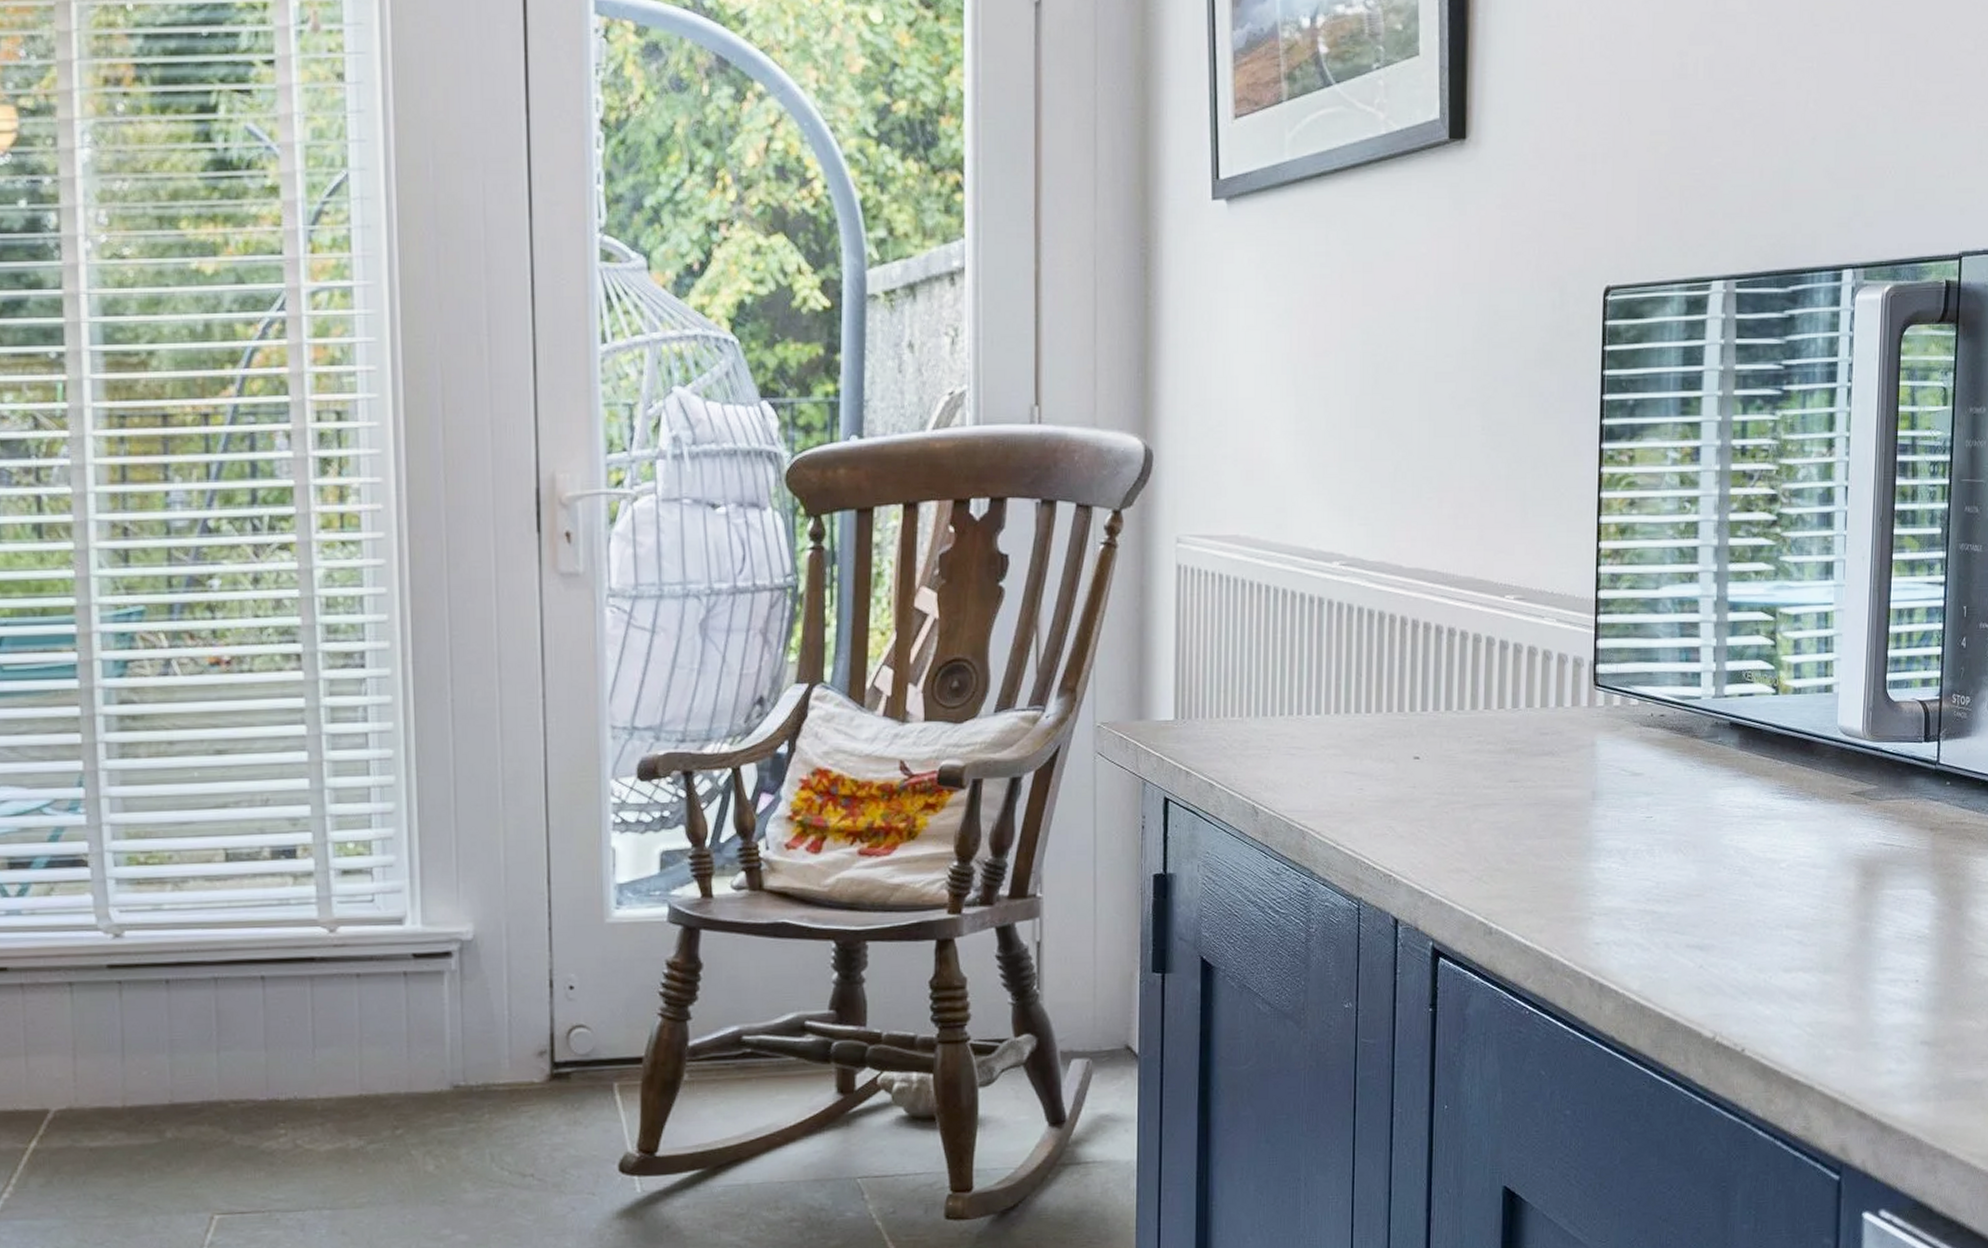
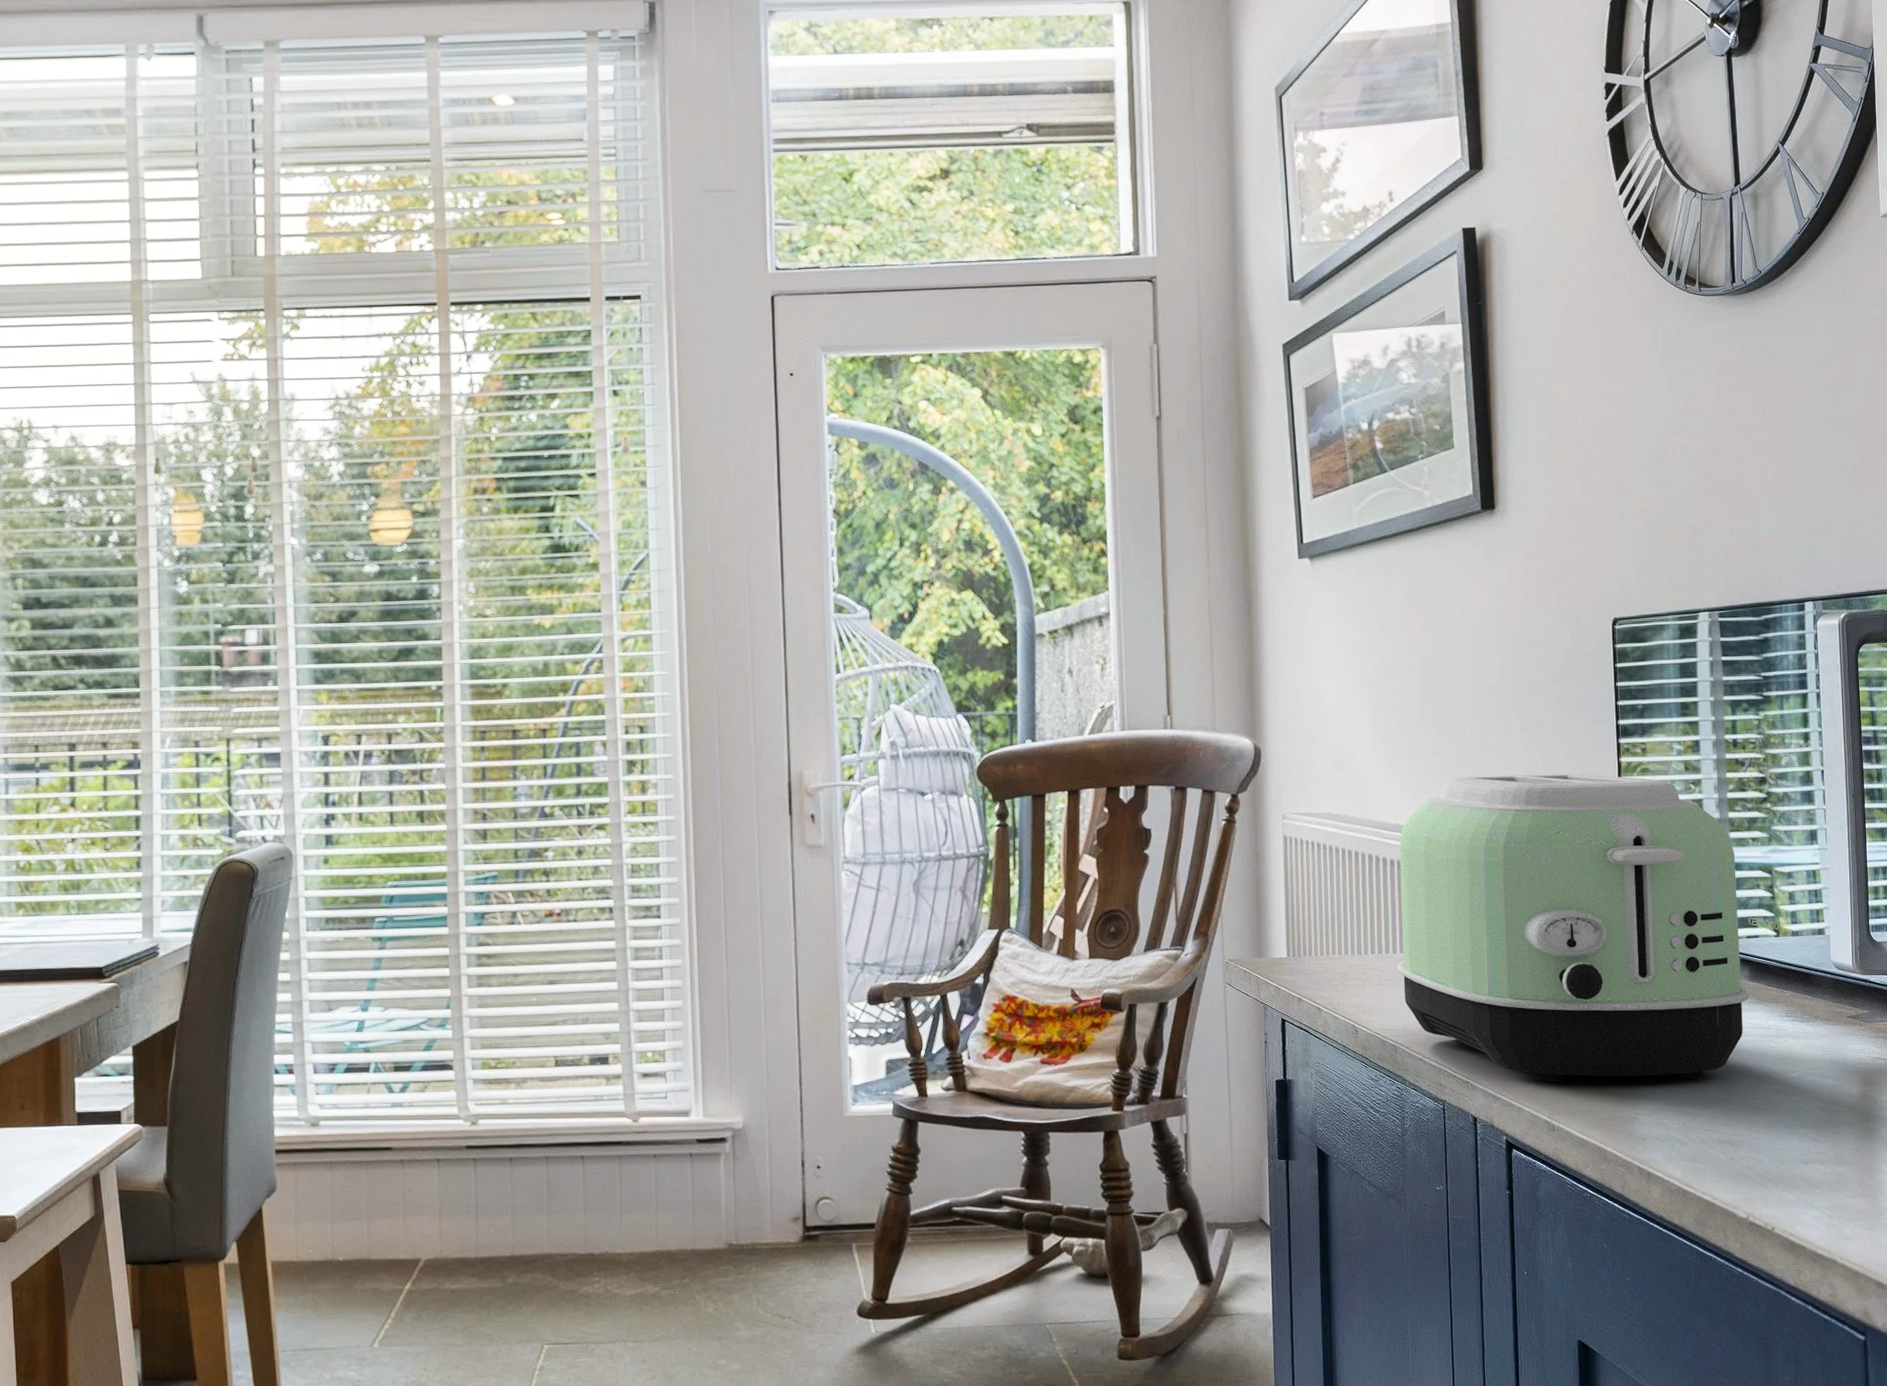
toaster: none [1310,487,1738,874] -> present [1396,774,1750,1082]

